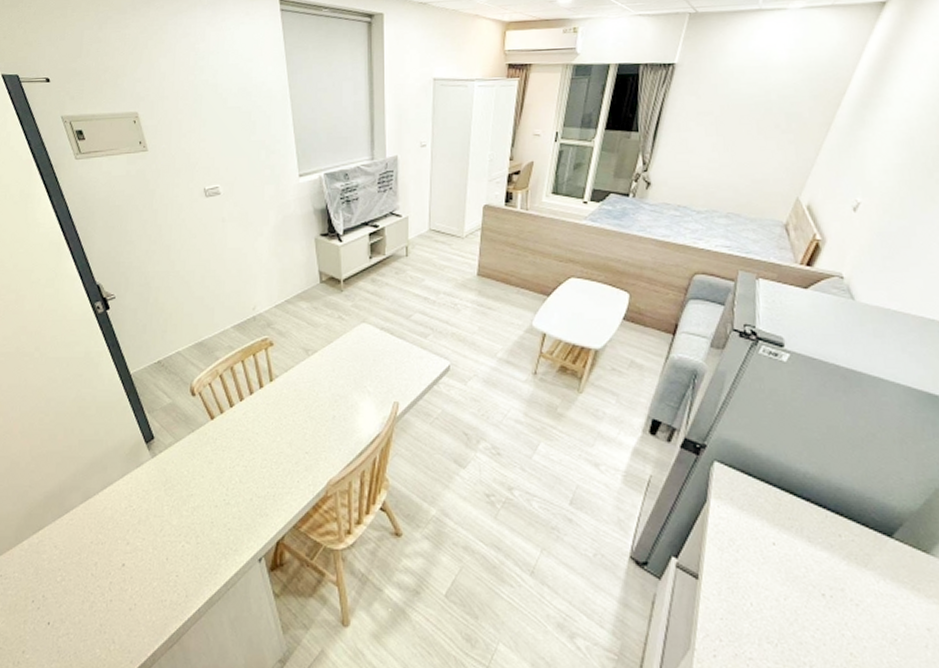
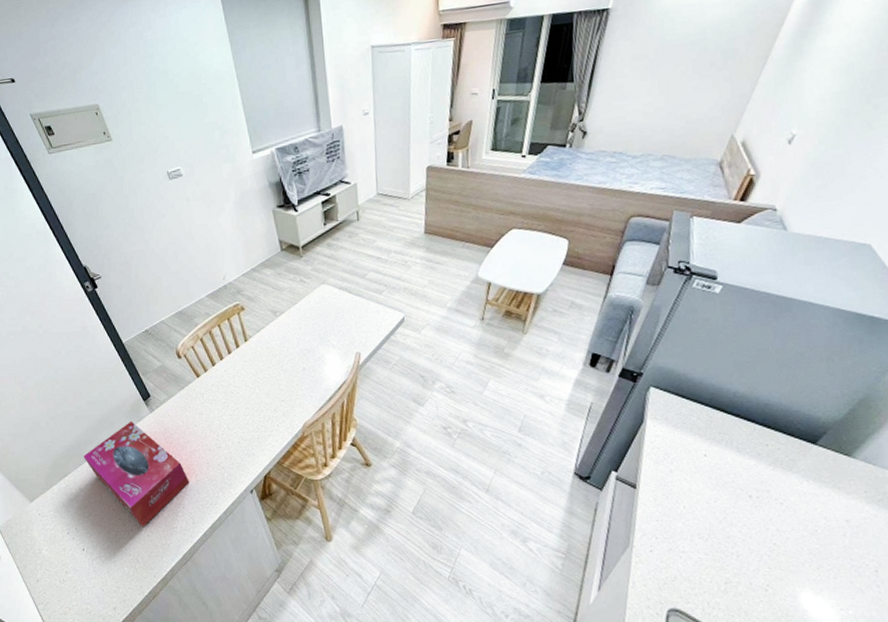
tissue box: none [65,466,188,599] -> present [83,421,190,527]

